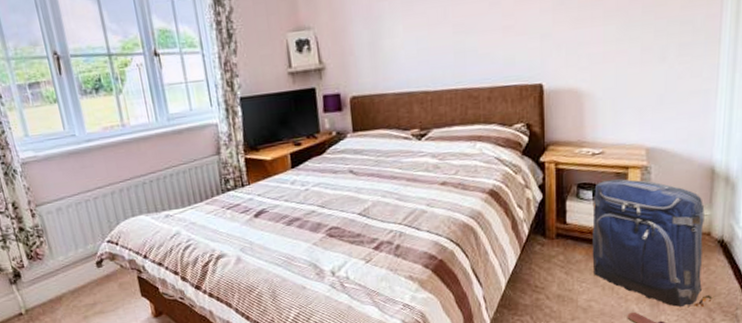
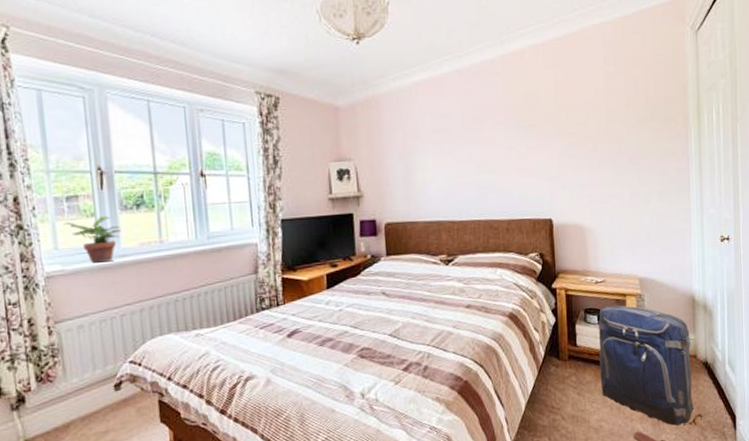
potted plant: none [29,101,84,149] -> present [63,216,122,263]

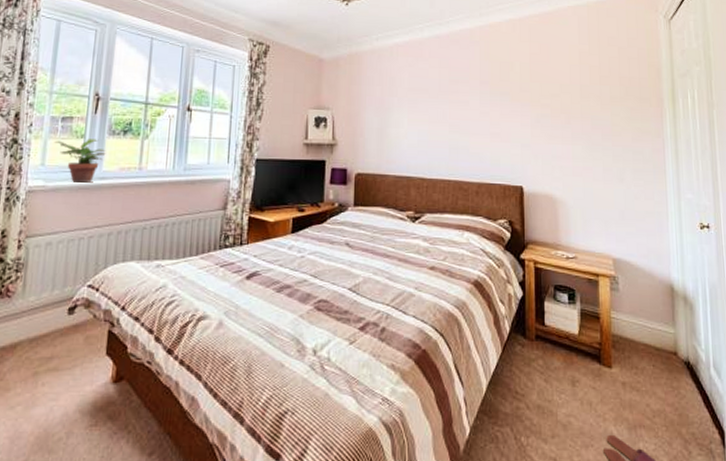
suitcase: present [598,305,704,426] -> none [568,285,688,436]

